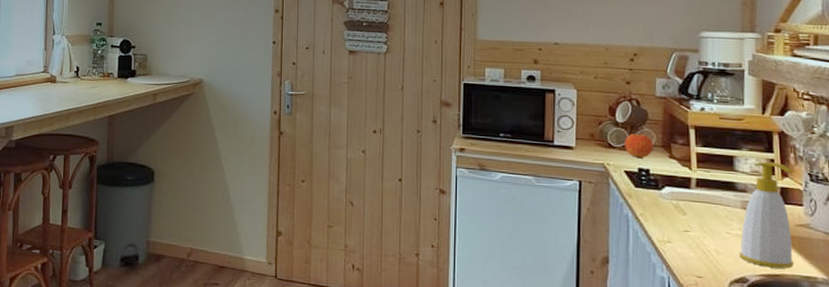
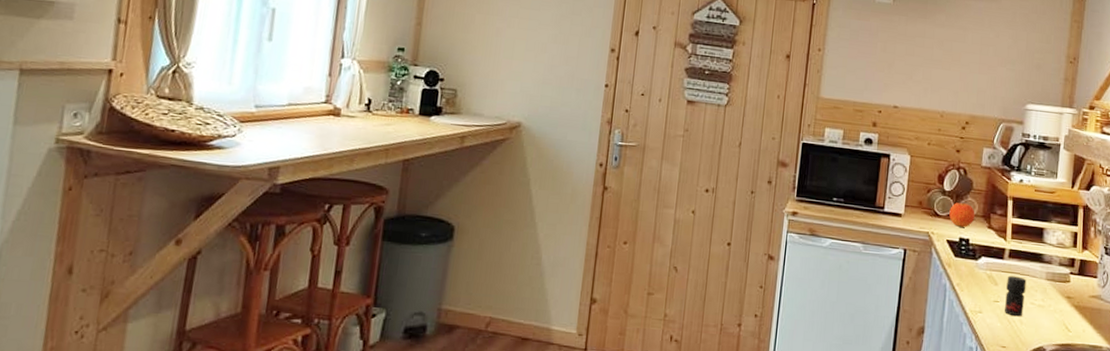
jar: none [696,205,720,247] -> present [1005,275,1027,317]
soap bottle: present [739,161,794,269] -> none [1040,234,1092,338]

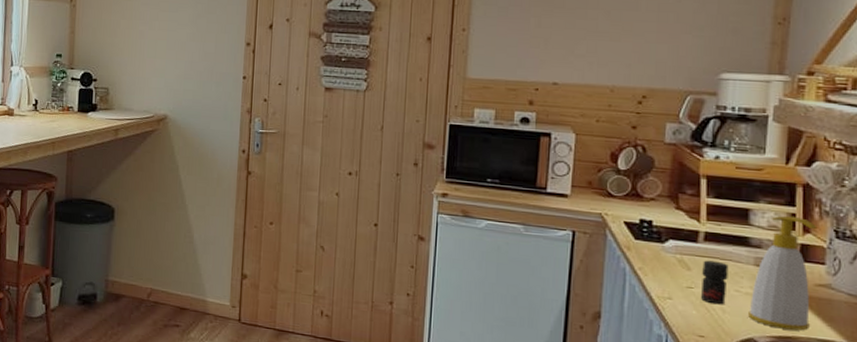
fruit: present [949,202,975,228] -> none [626,181,659,208]
soap bottle: none [1040,234,1092,338] -> present [748,215,816,331]

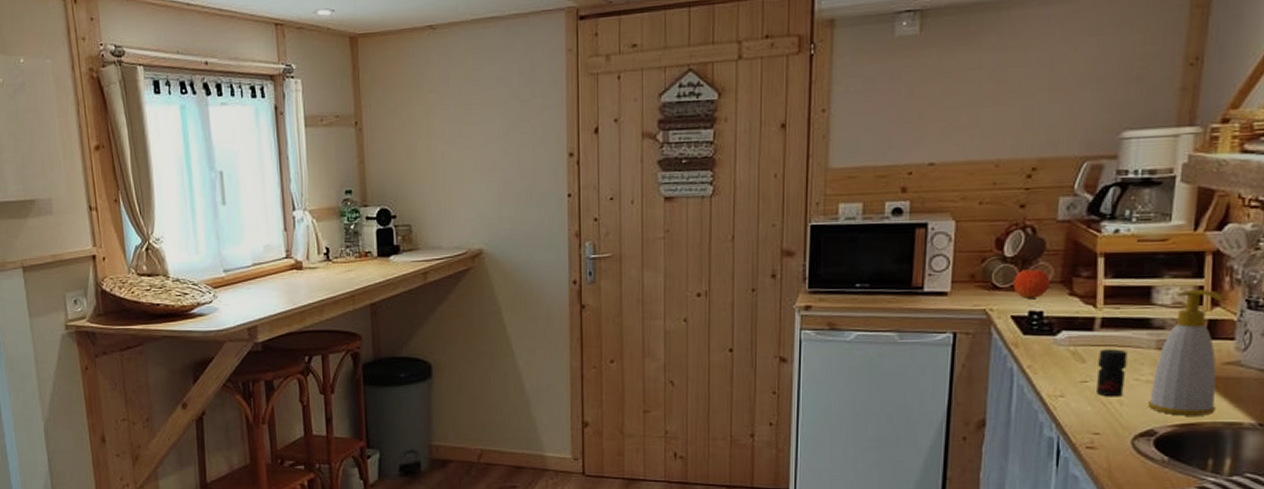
fruit: none [626,181,659,208] -> present [1013,268,1050,298]

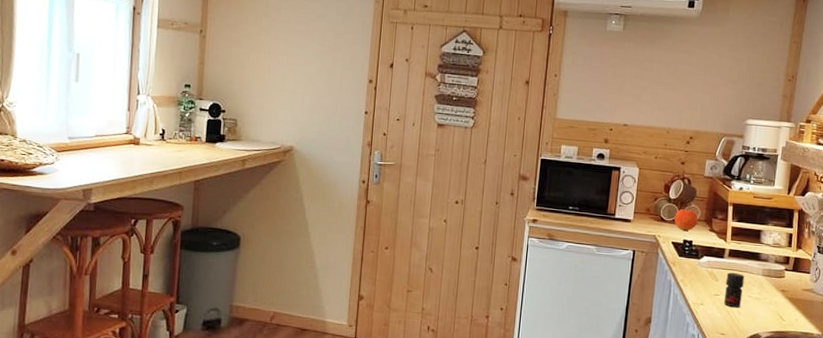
soap bottle: present [1148,289,1226,416] -> none [756,235,806,326]

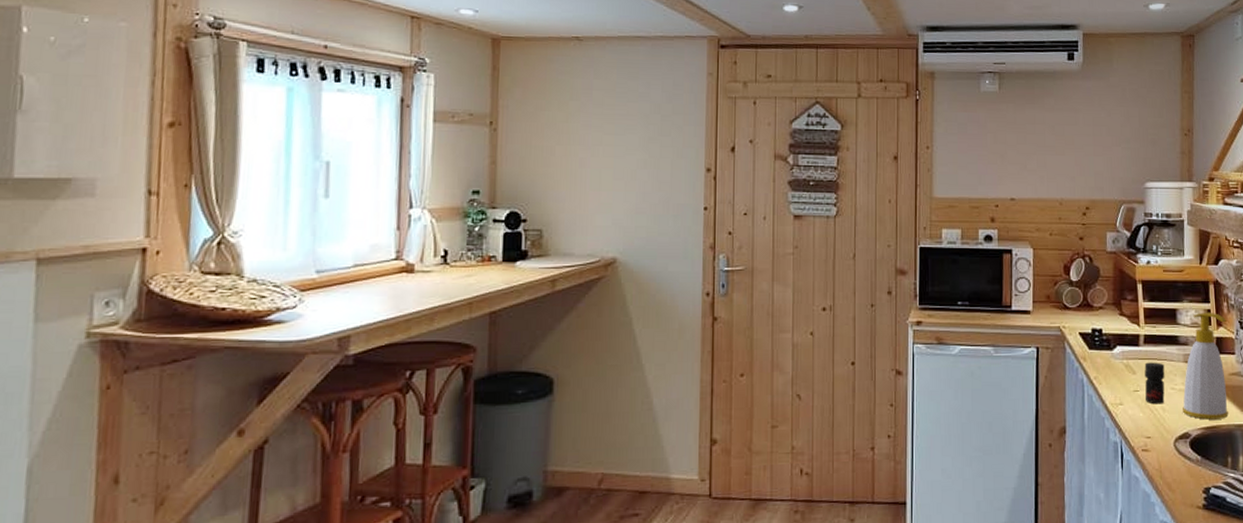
fruit: present [674,208,698,231] -> none [1079,291,1106,317]
soap bottle: none [756,235,806,326] -> present [1183,312,1228,420]

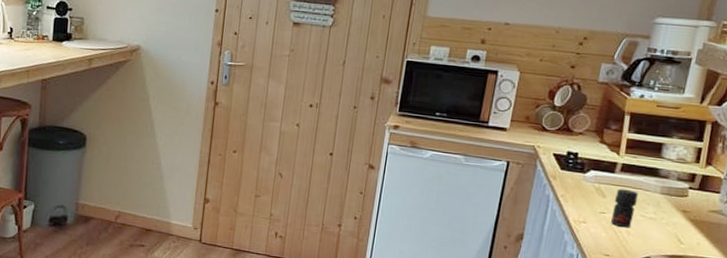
soap bottle: present [1183,312,1228,420] -> none [649,150,718,251]

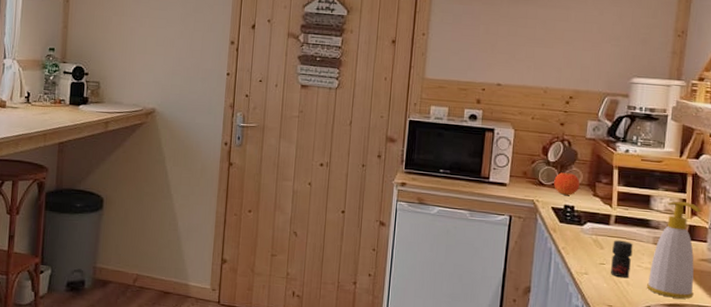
fruit: none [558,117,587,142] -> present [554,172,580,195]
soap bottle: none [649,150,718,251] -> present [647,201,701,299]

